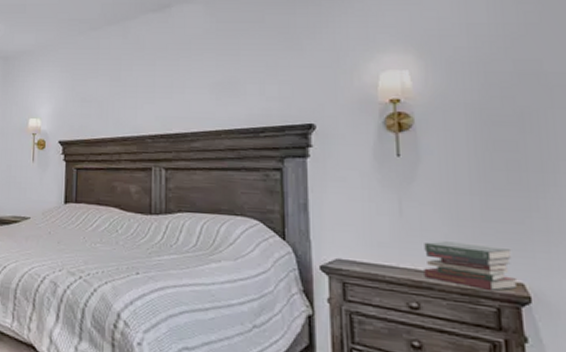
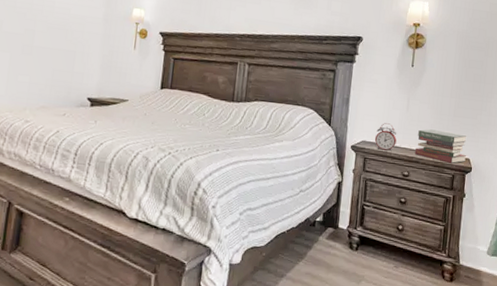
alarm clock: none [354,234,390,273] -> present [374,123,397,151]

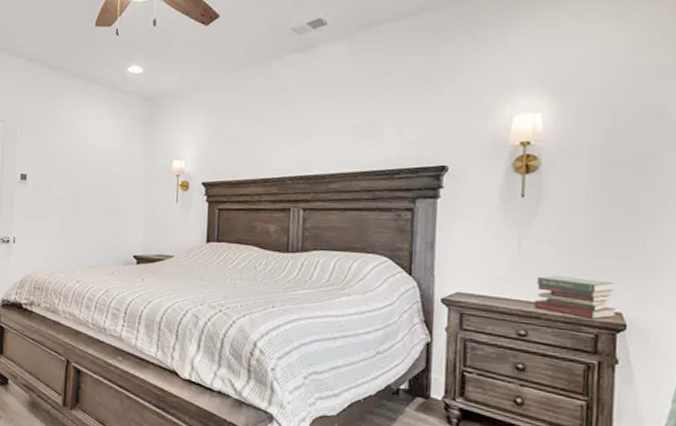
alarm clock: present [374,123,397,151] -> none [473,269,506,304]

